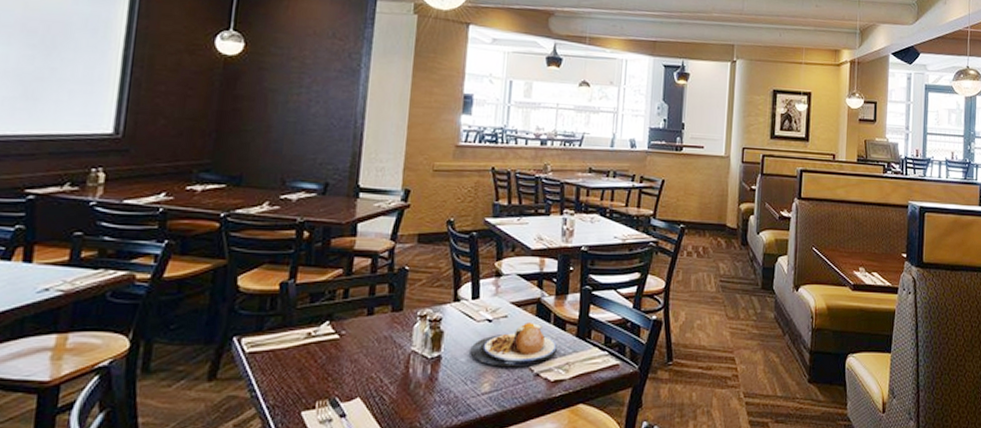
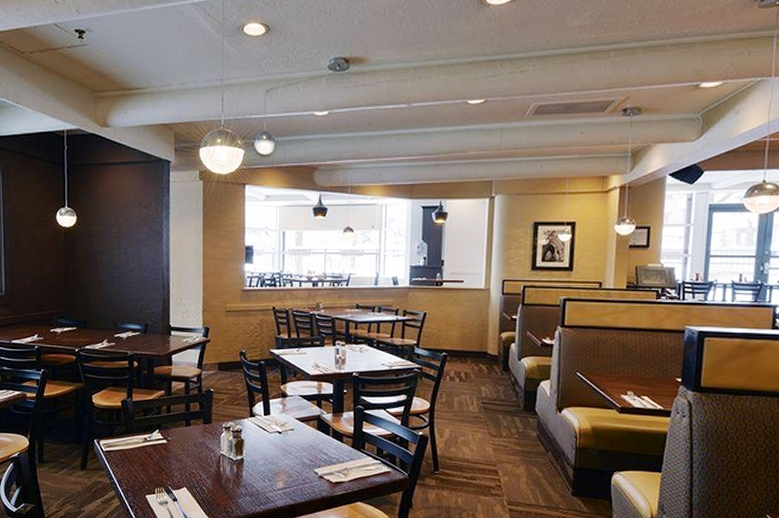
plate: present [470,323,557,367] -> none [266,435,336,470]

